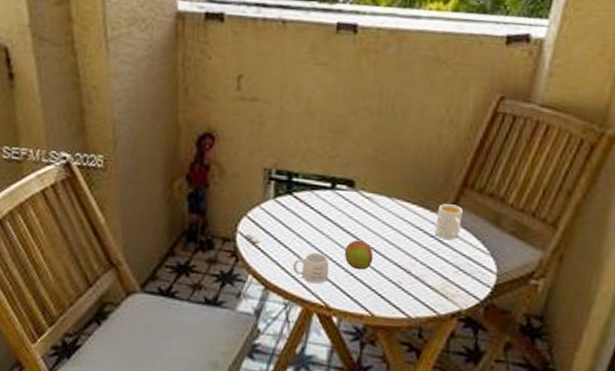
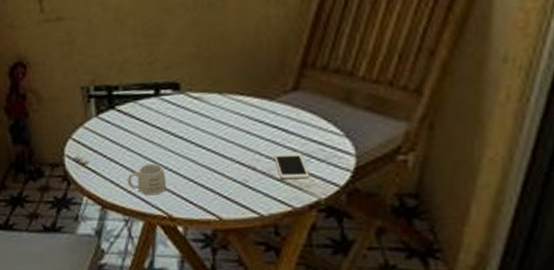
fruit: present [344,240,373,270] -> none [179,144,212,175]
cell phone: none [427,261,456,289] -> present [273,152,309,180]
mug: present [435,204,463,240] -> none [276,89,307,127]

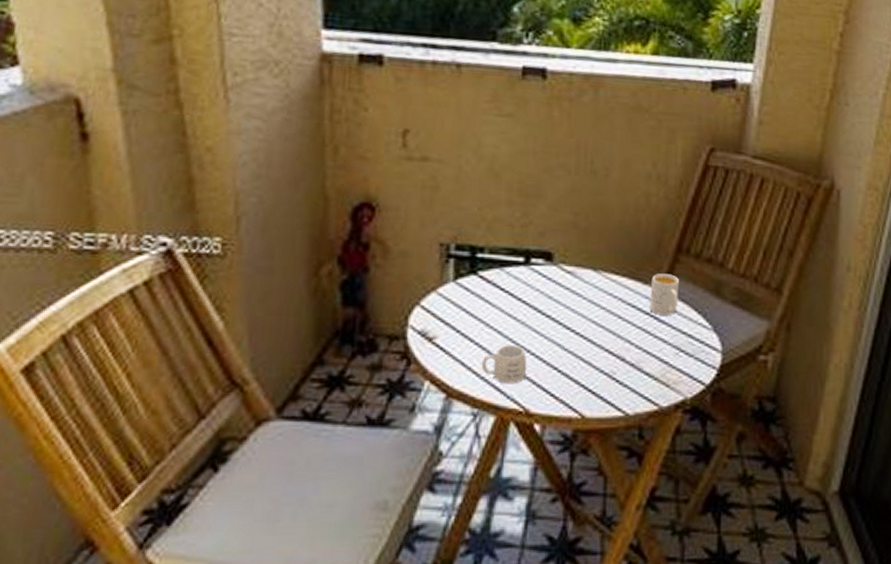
cell phone: present [273,152,309,180] -> none [643,344,677,375]
mug: none [276,89,307,127] -> present [649,274,679,315]

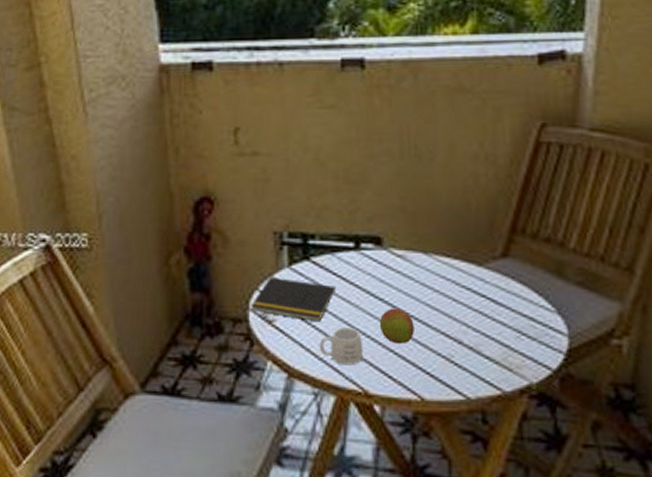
notepad: none [410,291,504,338] -> present [251,276,337,321]
fruit: none [544,325,579,362] -> present [379,308,414,344]
mug: present [649,274,679,315] -> none [485,255,516,298]

